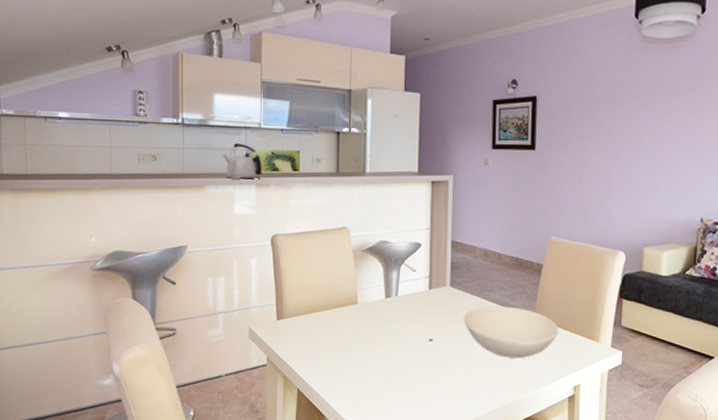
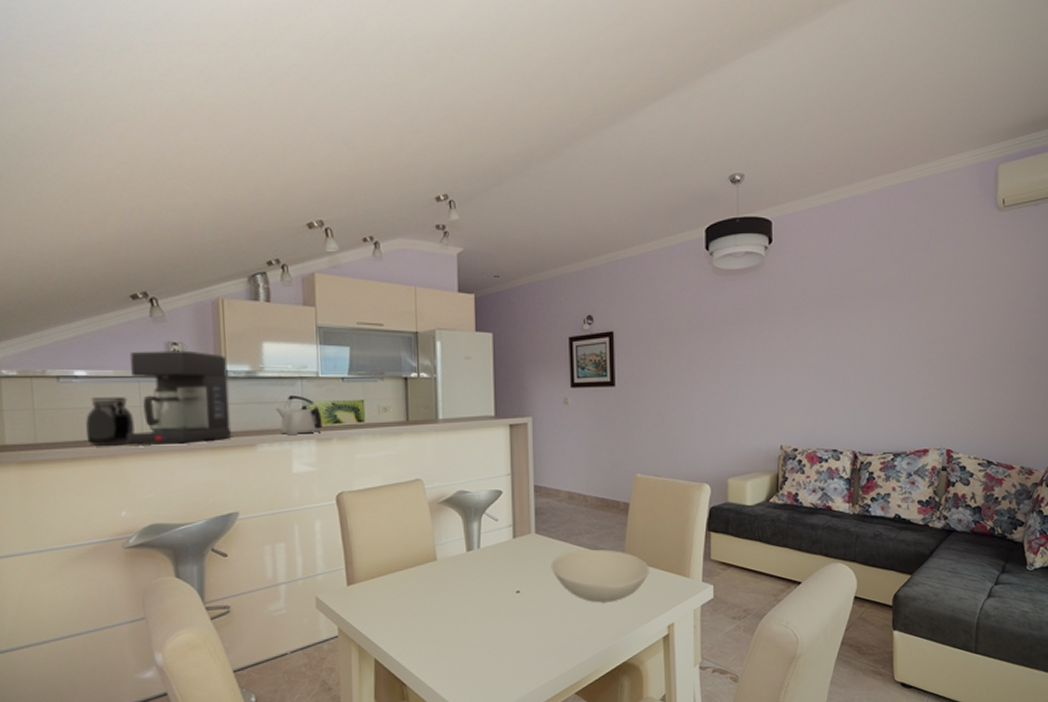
jar: none [65,137,105,181] -> present [85,397,135,447]
coffee maker: none [99,97,185,182] -> present [127,350,232,445]

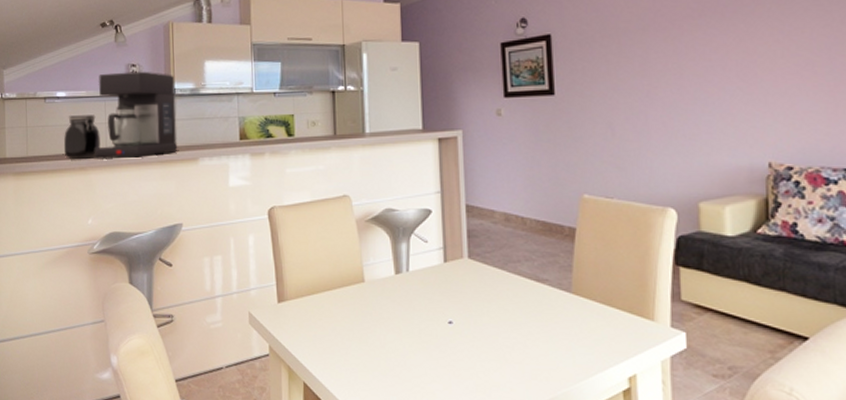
kettle: present [275,395,322,436] -> none [215,111,256,150]
bowl: present [550,549,650,603] -> none [486,279,603,343]

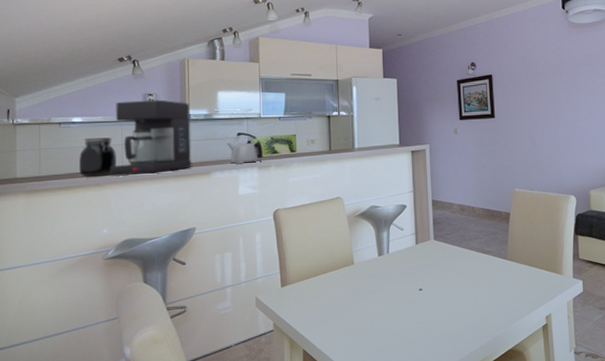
kettle: none [215,111,256,150] -> present [226,132,263,165]

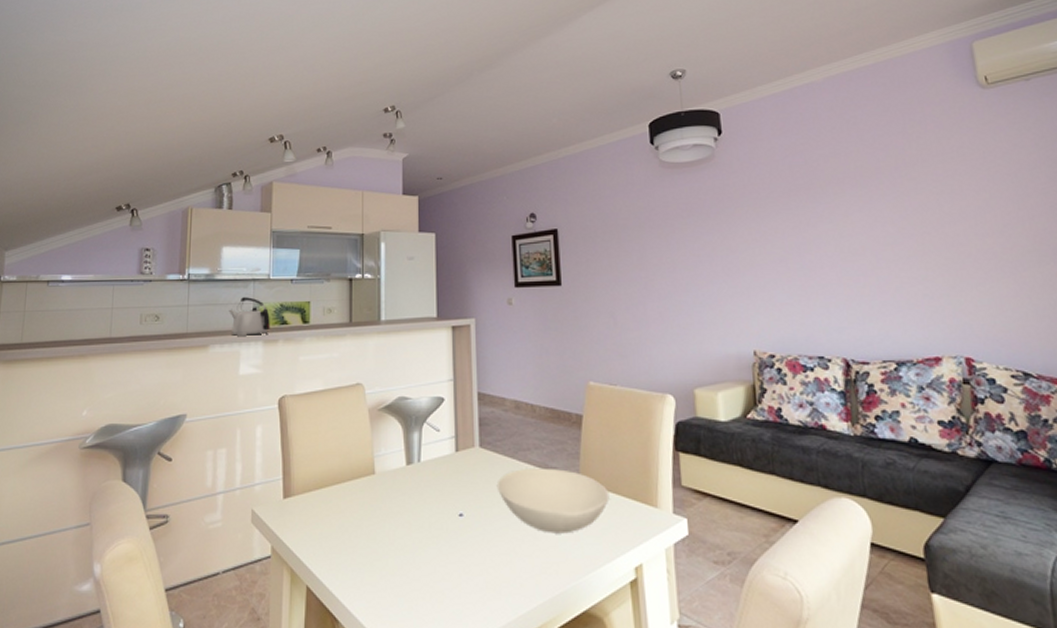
jar: present [78,137,117,178] -> none [63,299,105,347]
coffee maker: present [111,99,192,175] -> none [97,255,190,345]
bowl: none [447,252,529,298] -> present [496,467,610,534]

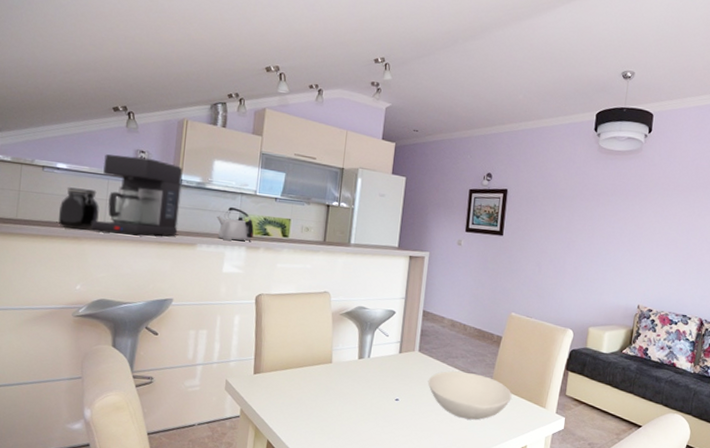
jar: none [63,299,105,347] -> present [58,187,99,230]
coffee maker: none [97,255,190,345] -> present [91,154,183,237]

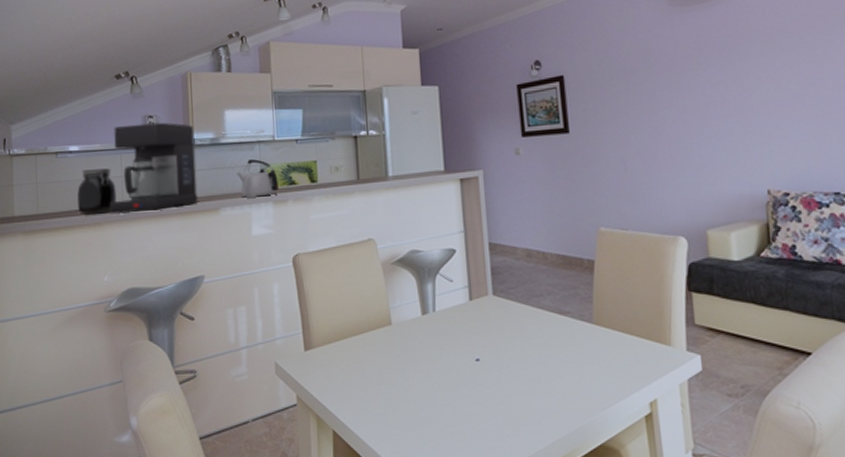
bowl: present [427,371,512,420] -> none [511,312,623,374]

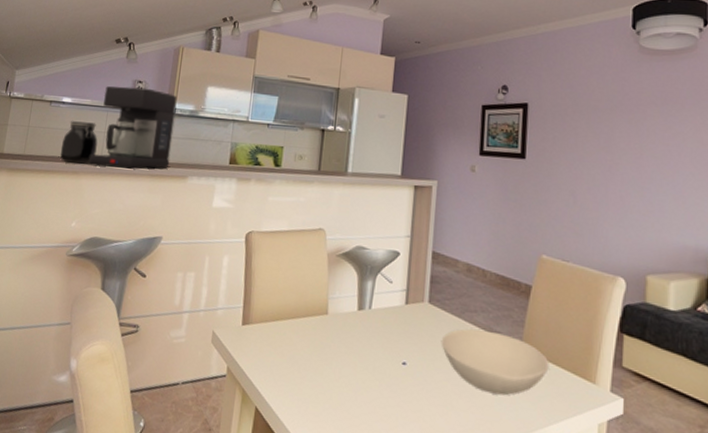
kettle: present [236,159,279,199] -> none [208,135,245,173]
bowl: none [511,312,623,374] -> present [441,328,549,396]

